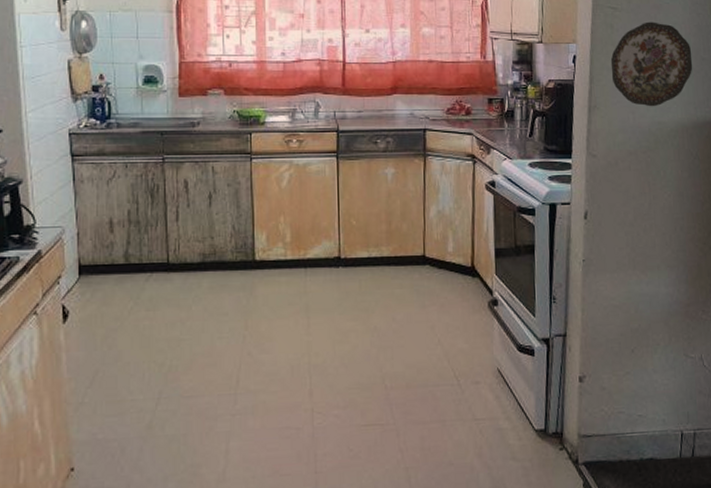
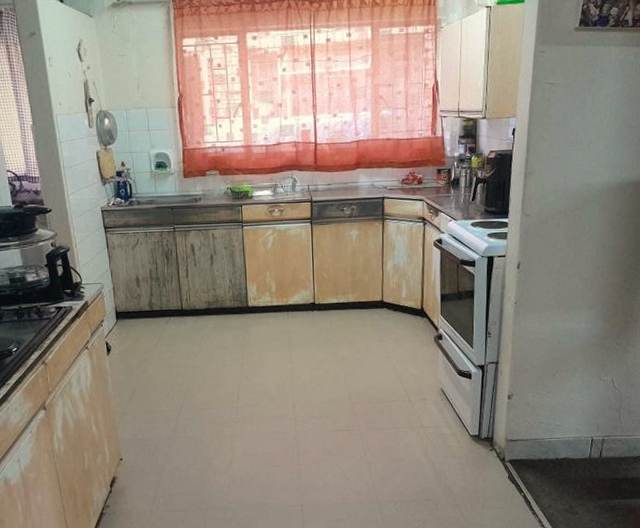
decorative plate: present [610,21,693,107] -> none [546,94,621,171]

